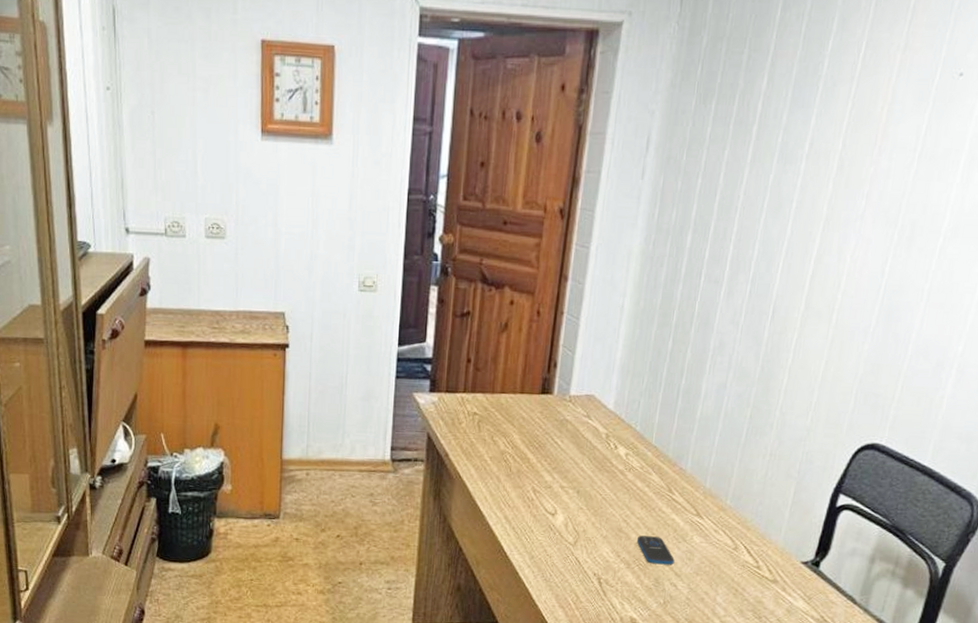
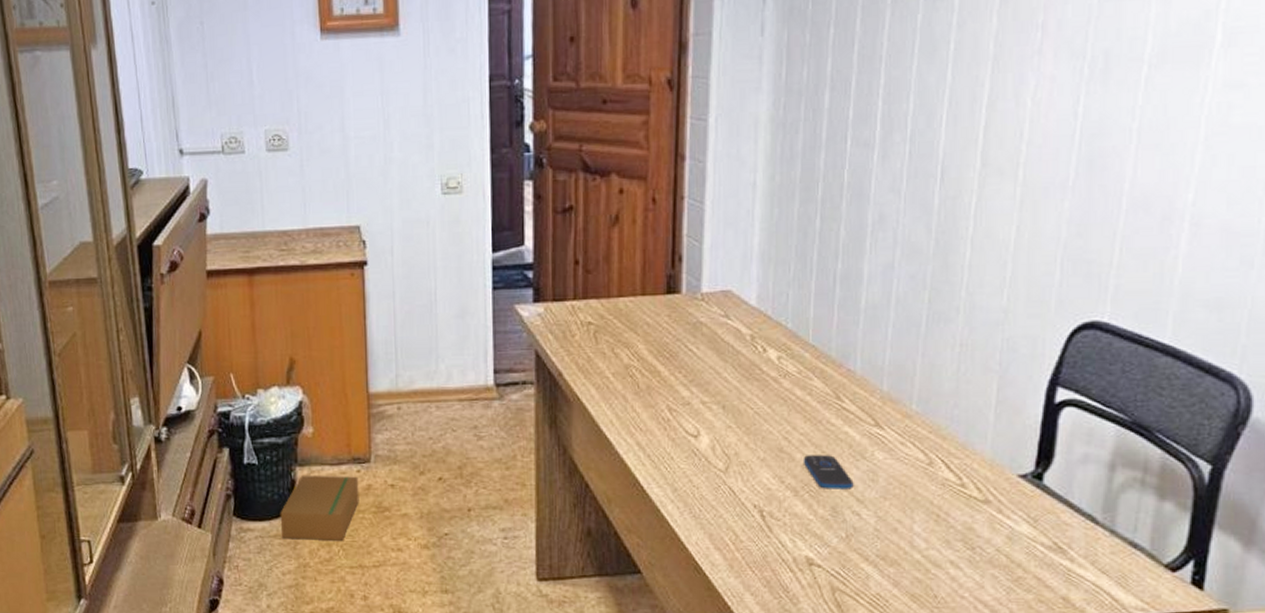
box: none [198,525,268,583] -> present [280,475,359,540]

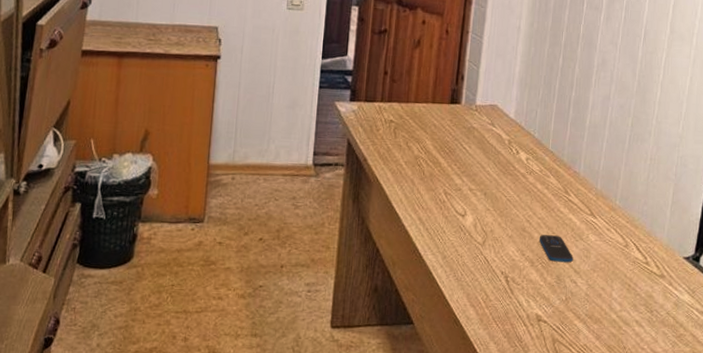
box: present [280,475,359,540] -> none [118,230,192,289]

